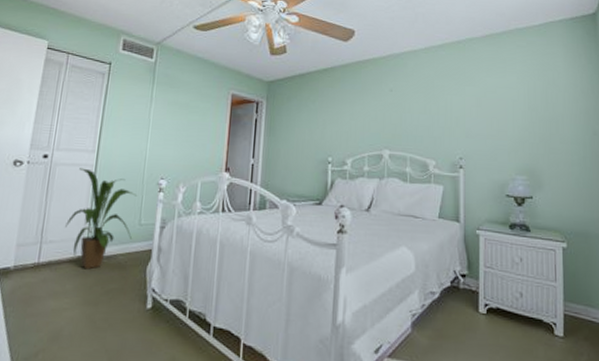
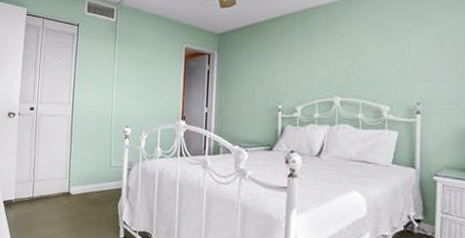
house plant: present [65,168,138,270] -> none [51,118,108,204]

